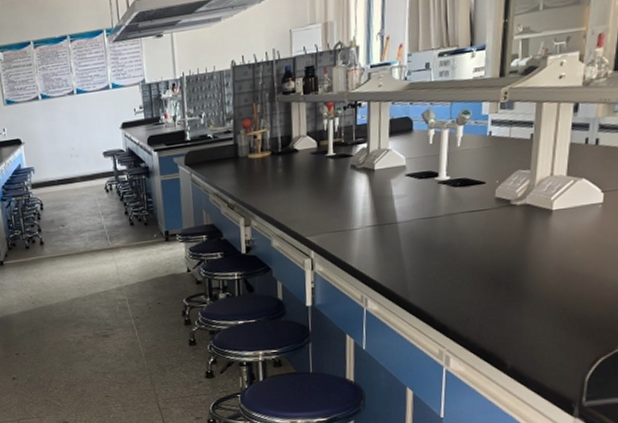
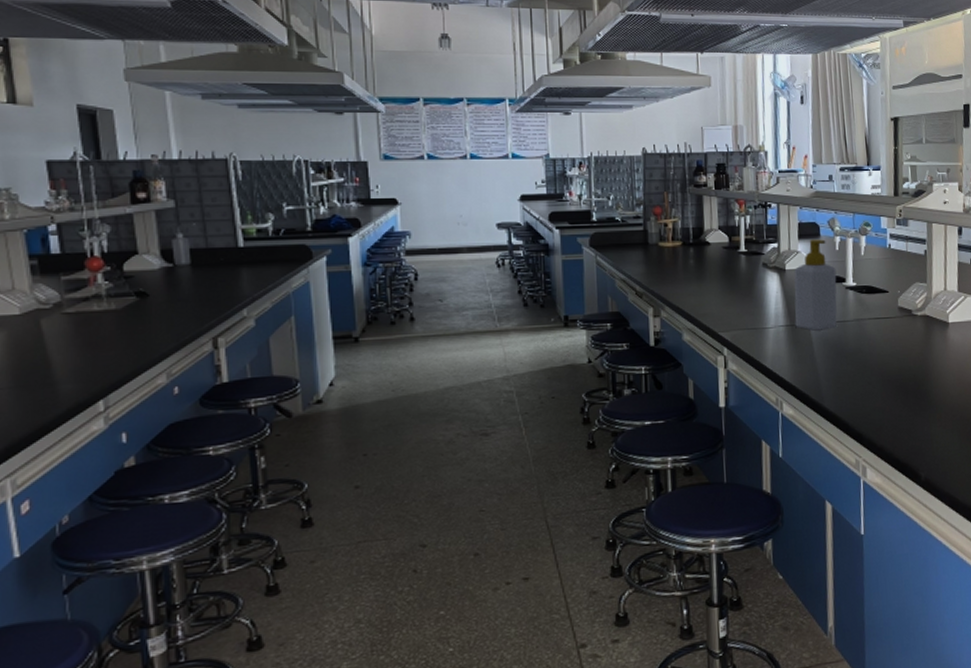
soap bottle: none [382,134,429,229] -> present [794,239,837,331]

